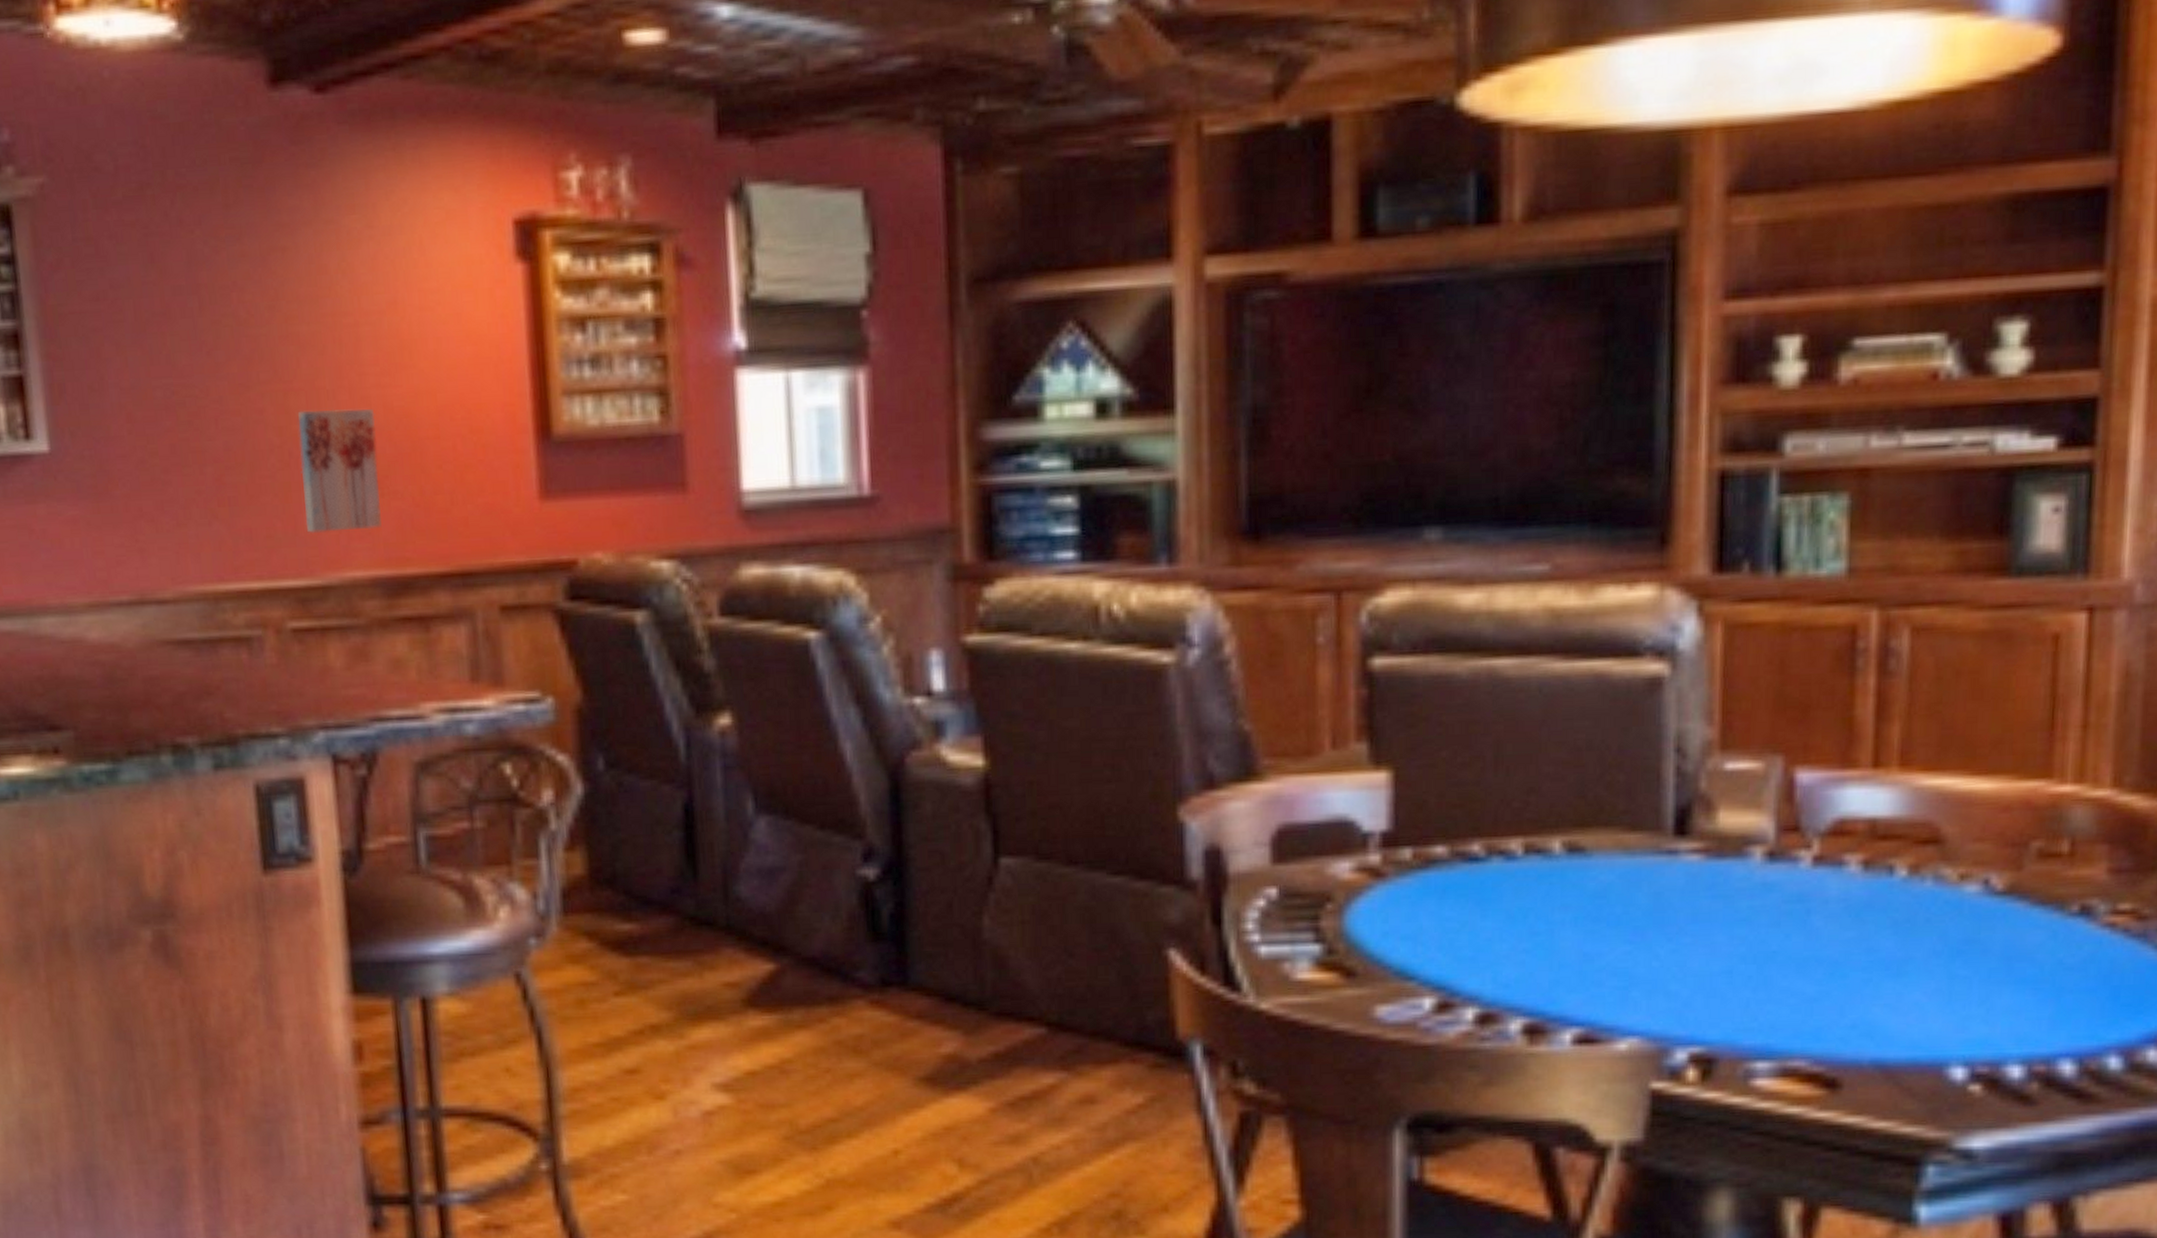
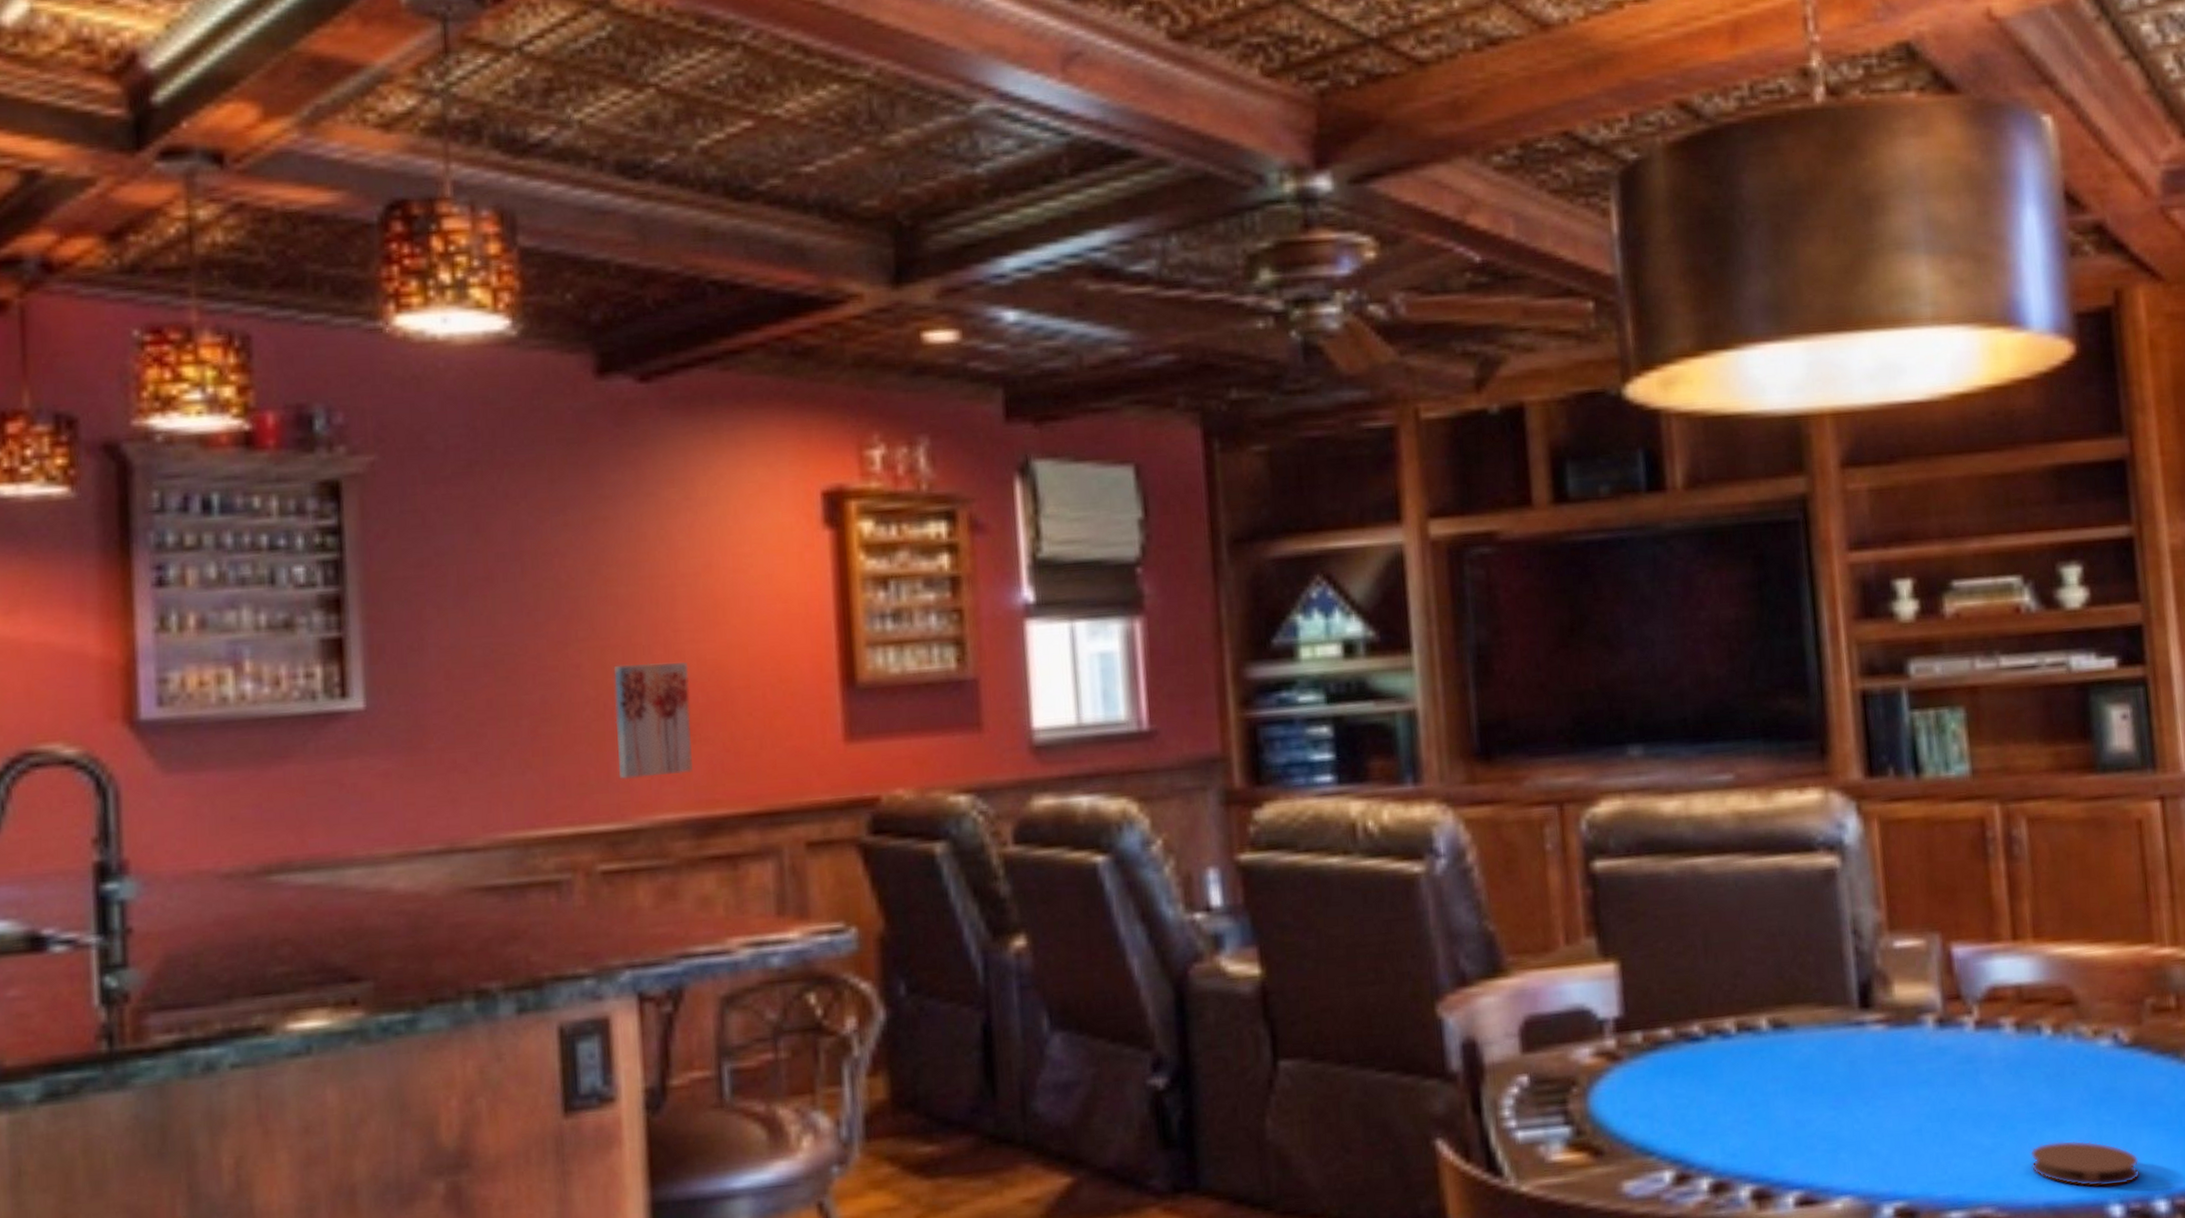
coaster: none [1860,993,1995,1048] -> present [2030,1140,2140,1188]

